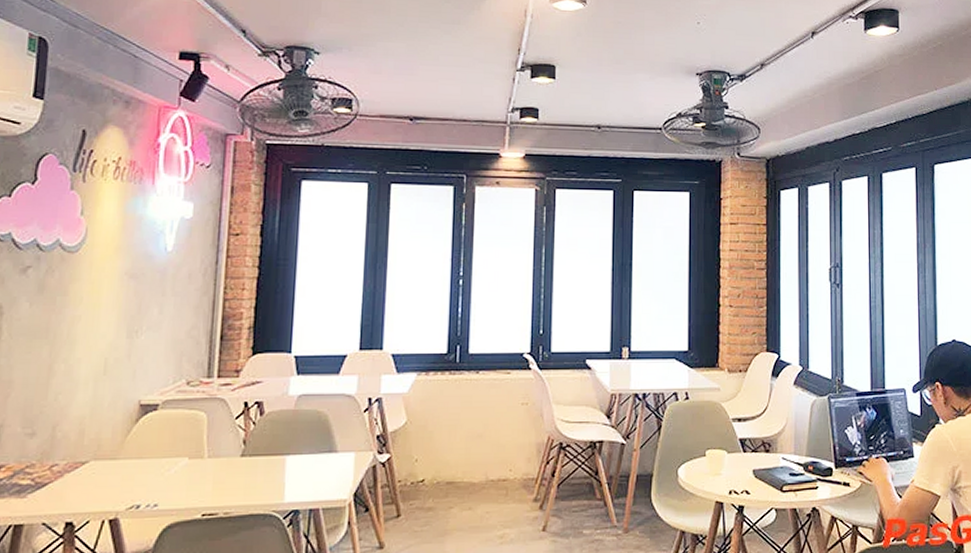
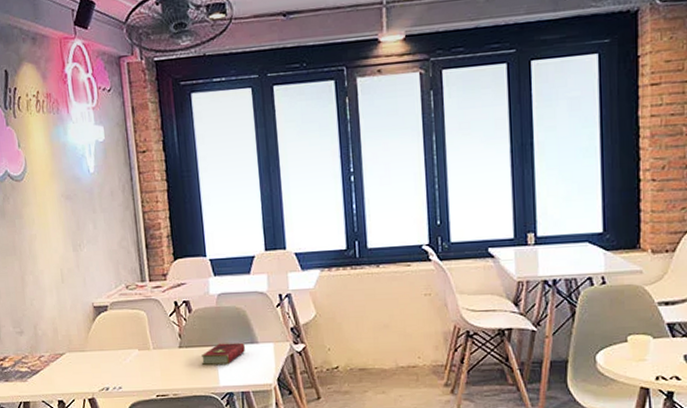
hardcover book: none [267,451,321,478] -> present [201,342,245,366]

